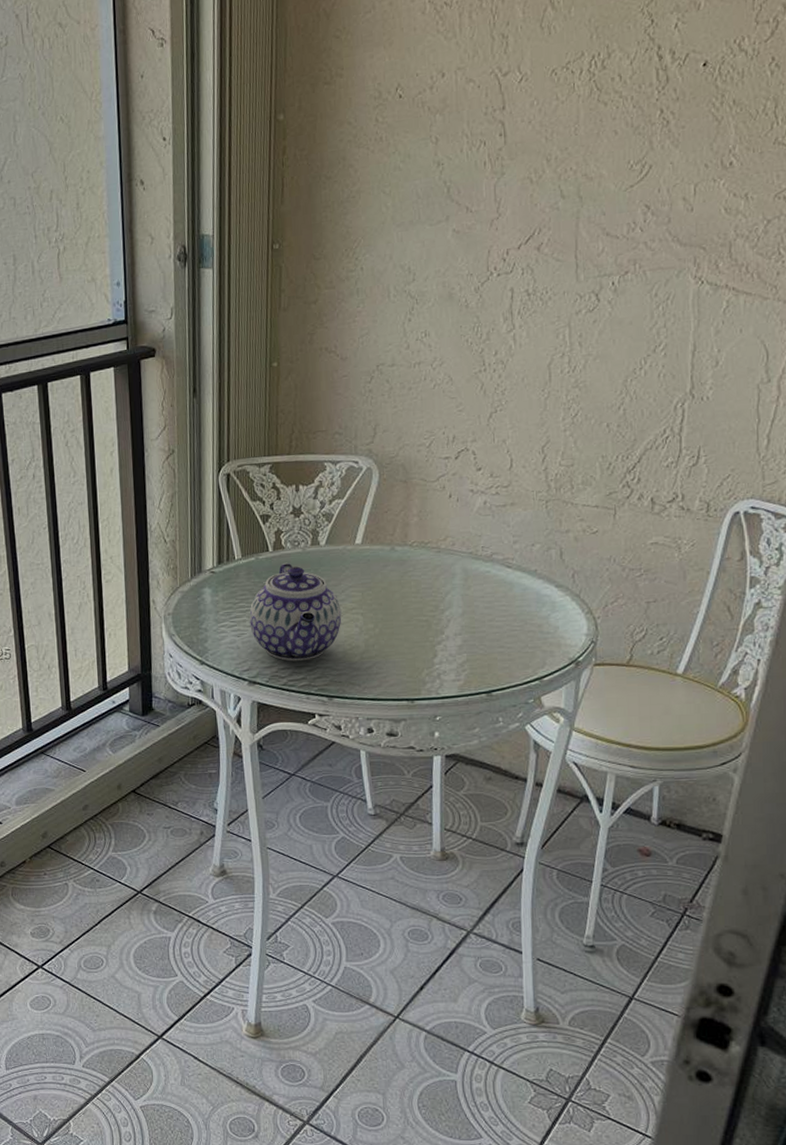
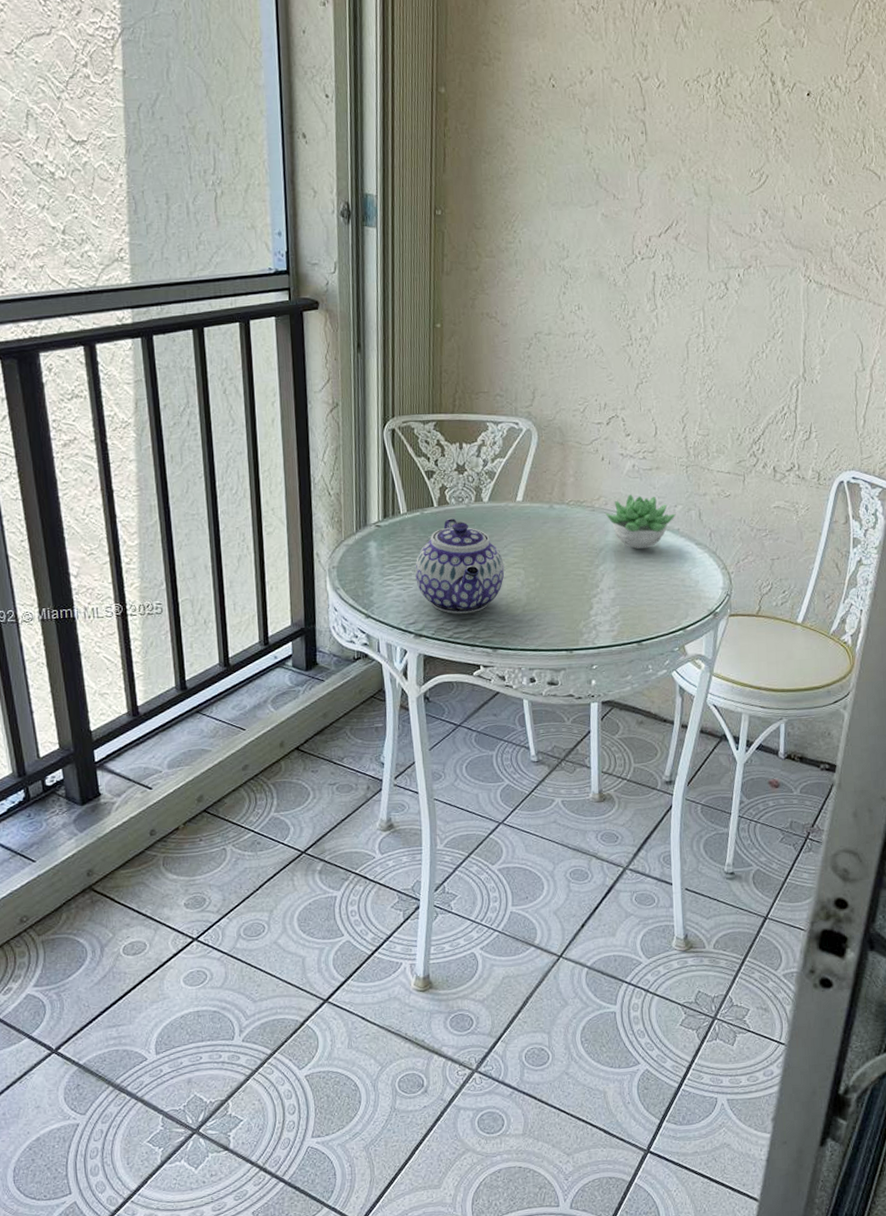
succulent plant: none [452,534,533,593] -> present [605,495,676,549]

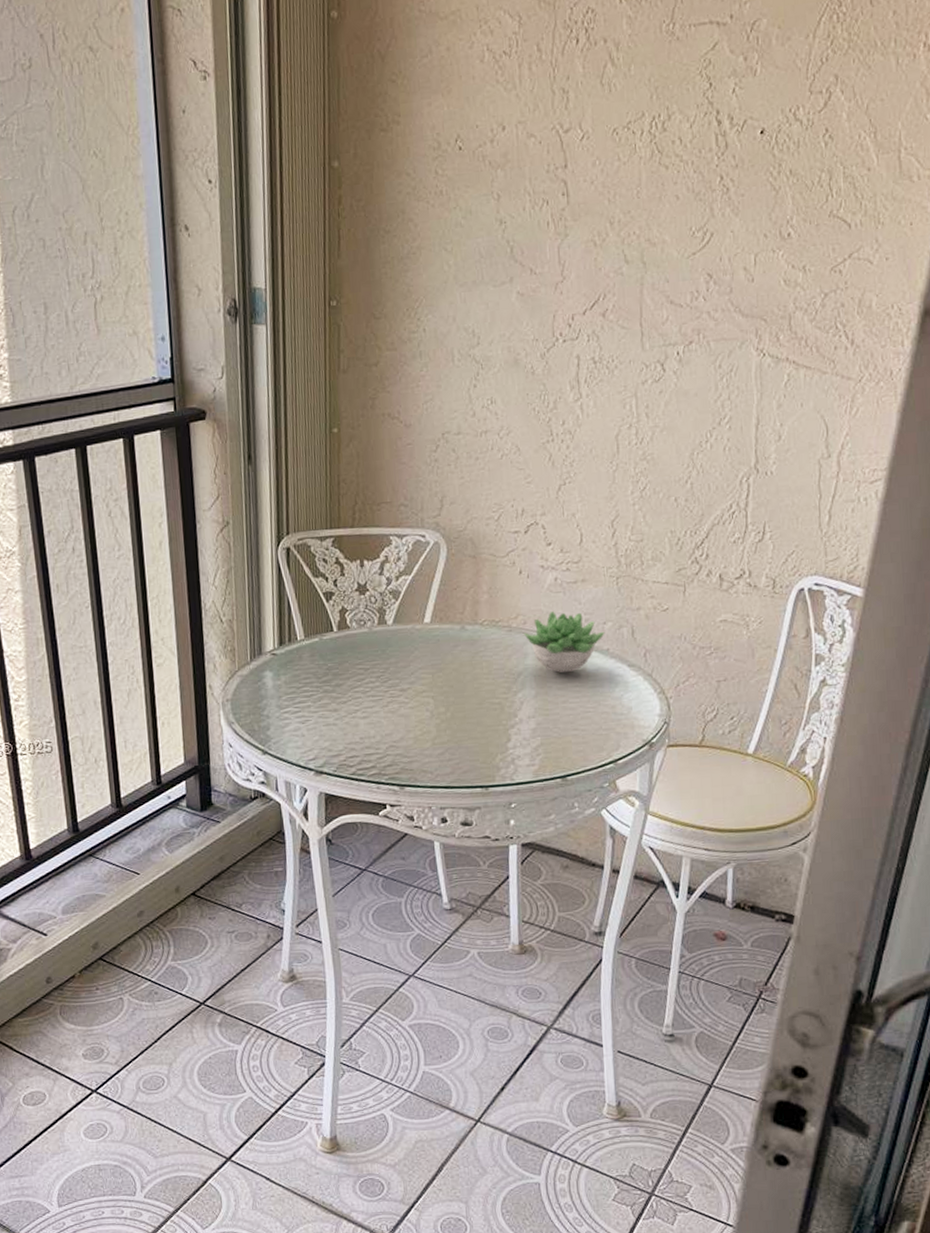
teapot: present [415,517,505,614] -> none [314,643,412,749]

